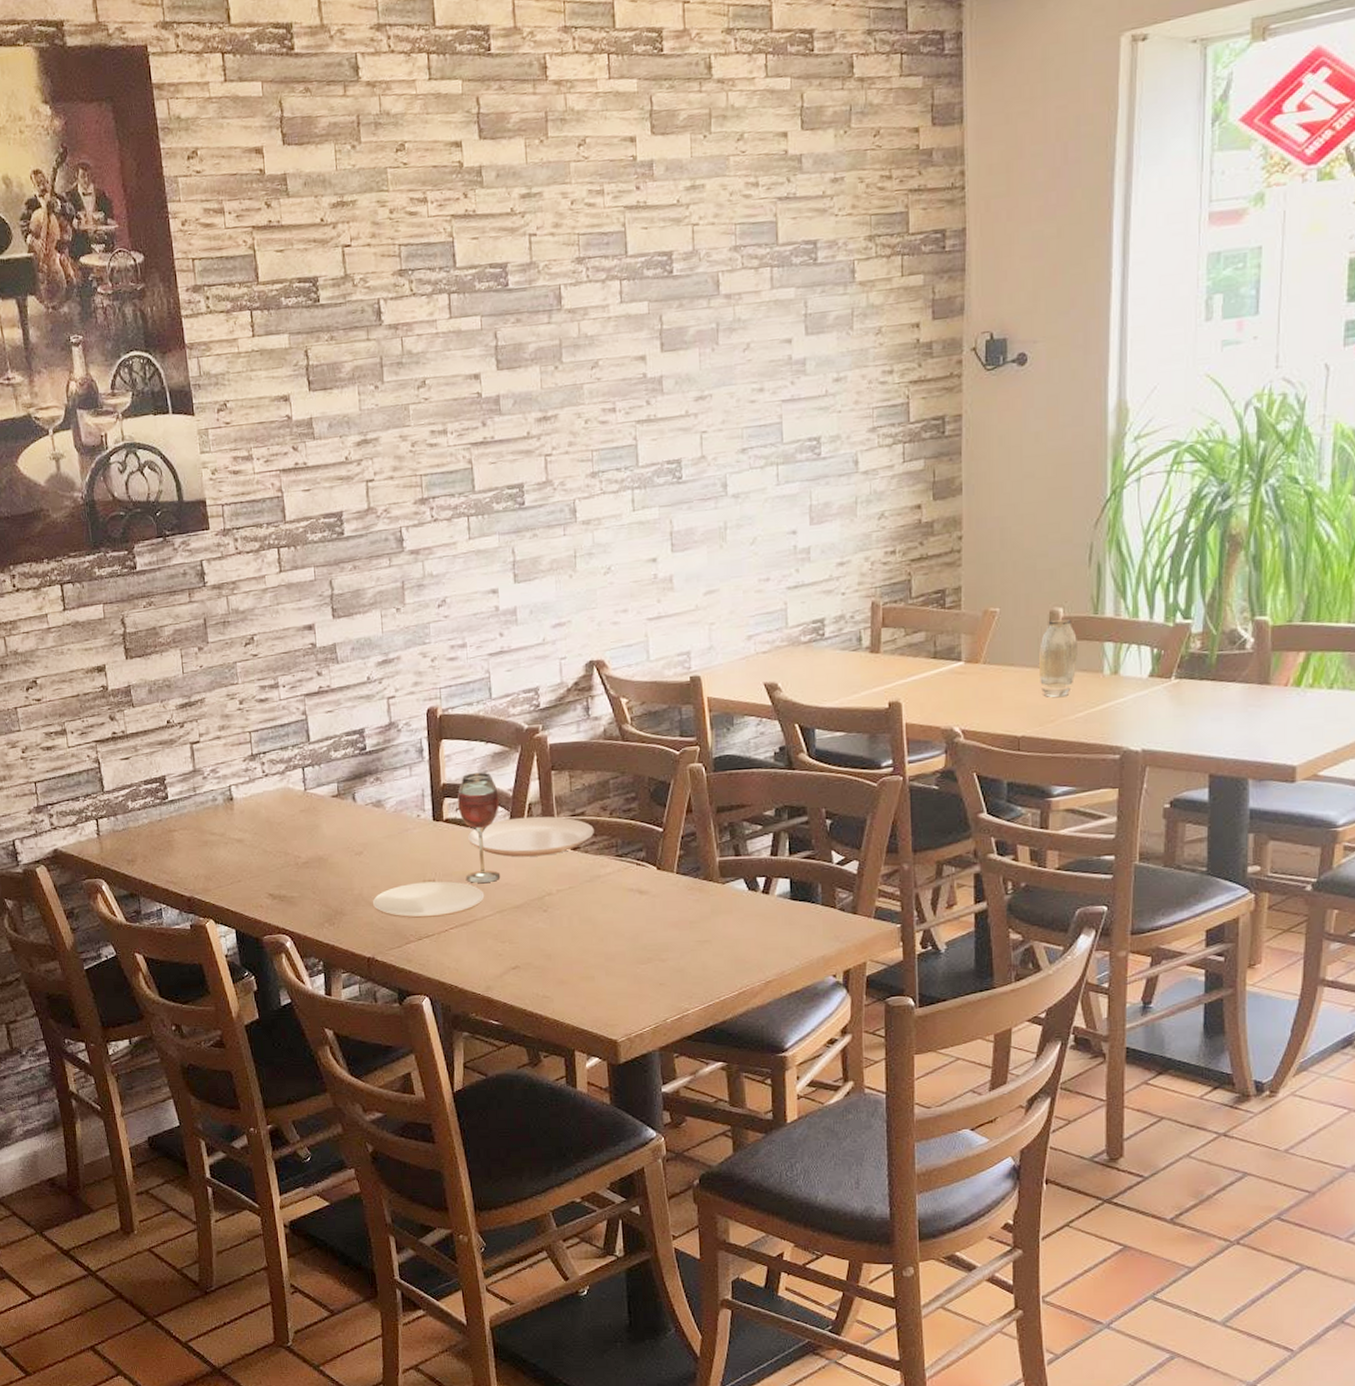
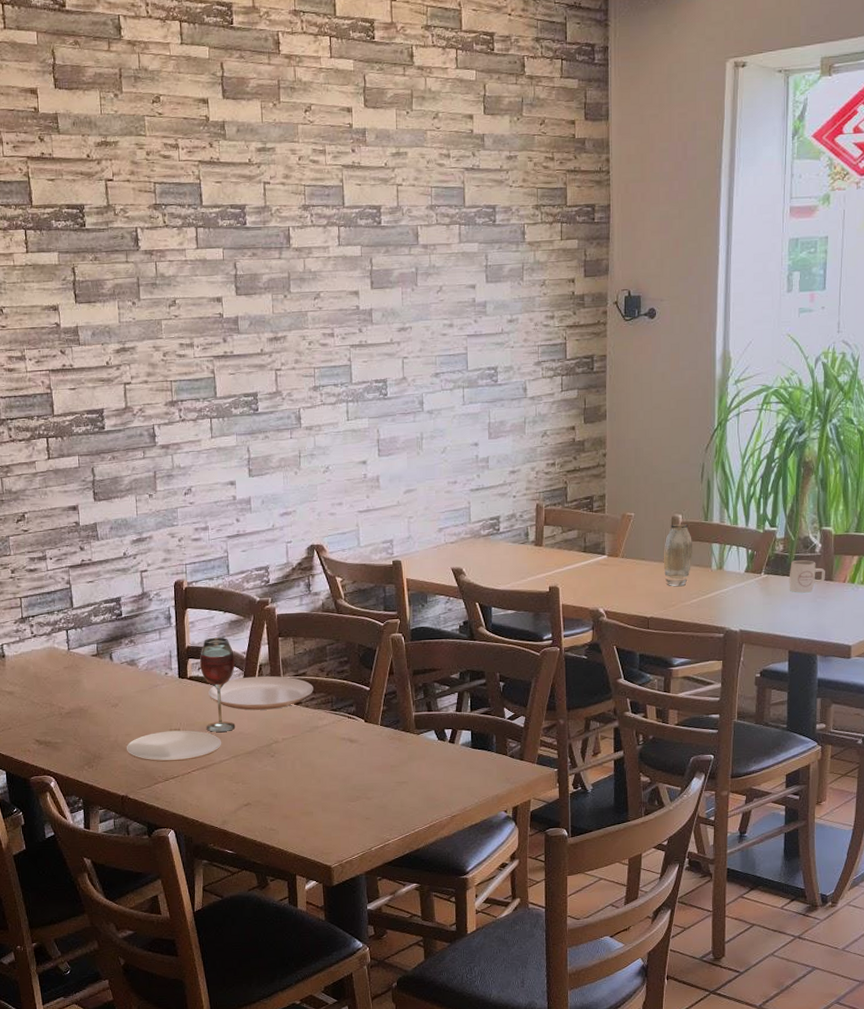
mug: none [1209,659,1261,702] -> present [789,560,826,594]

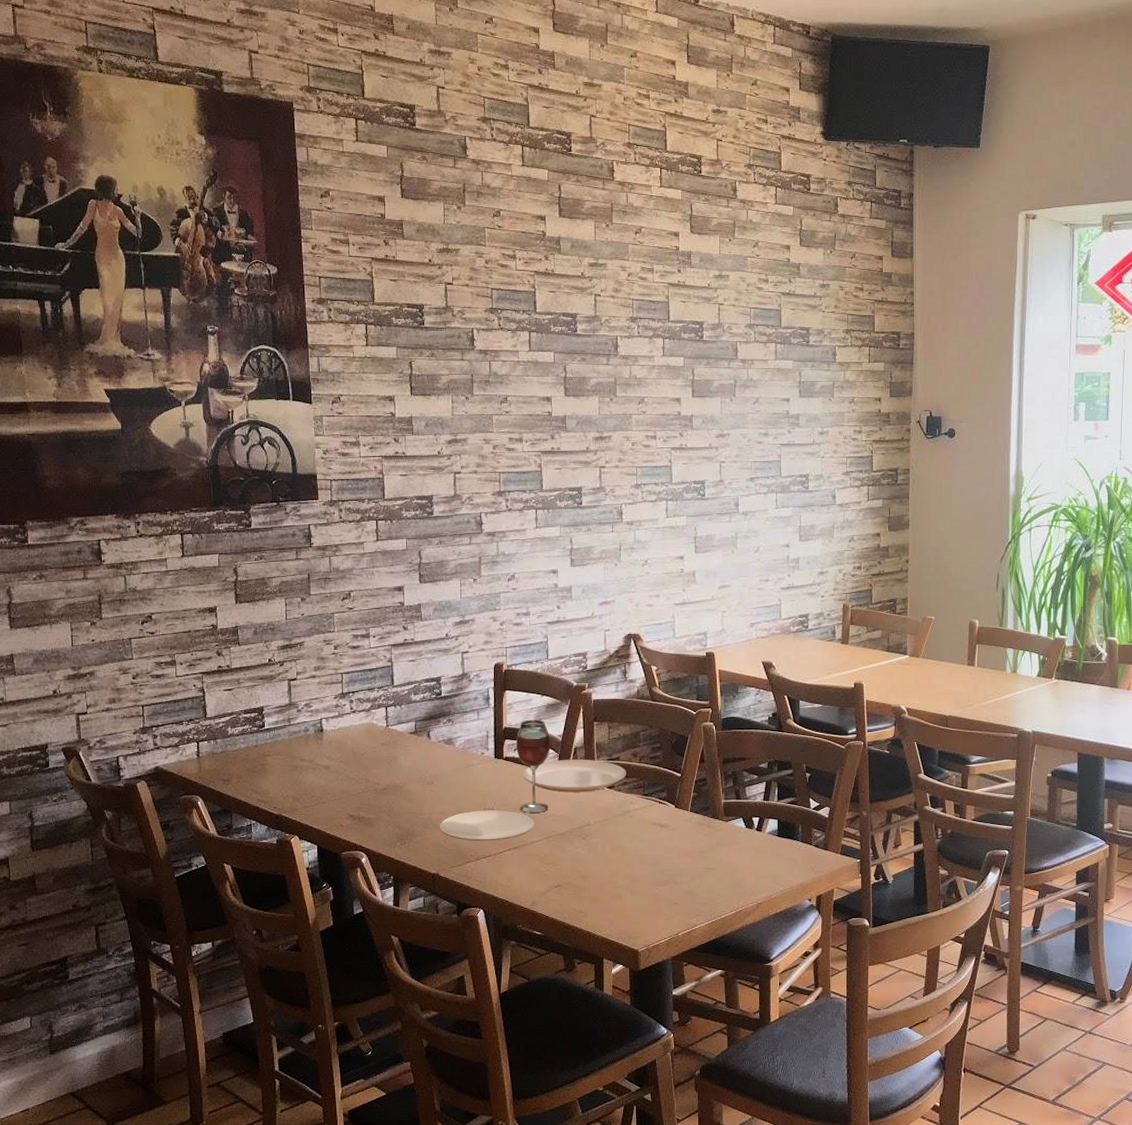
vase: present [663,523,692,586] -> none [961,628,988,687]
mug: present [789,560,826,594] -> none [1077,667,1112,699]

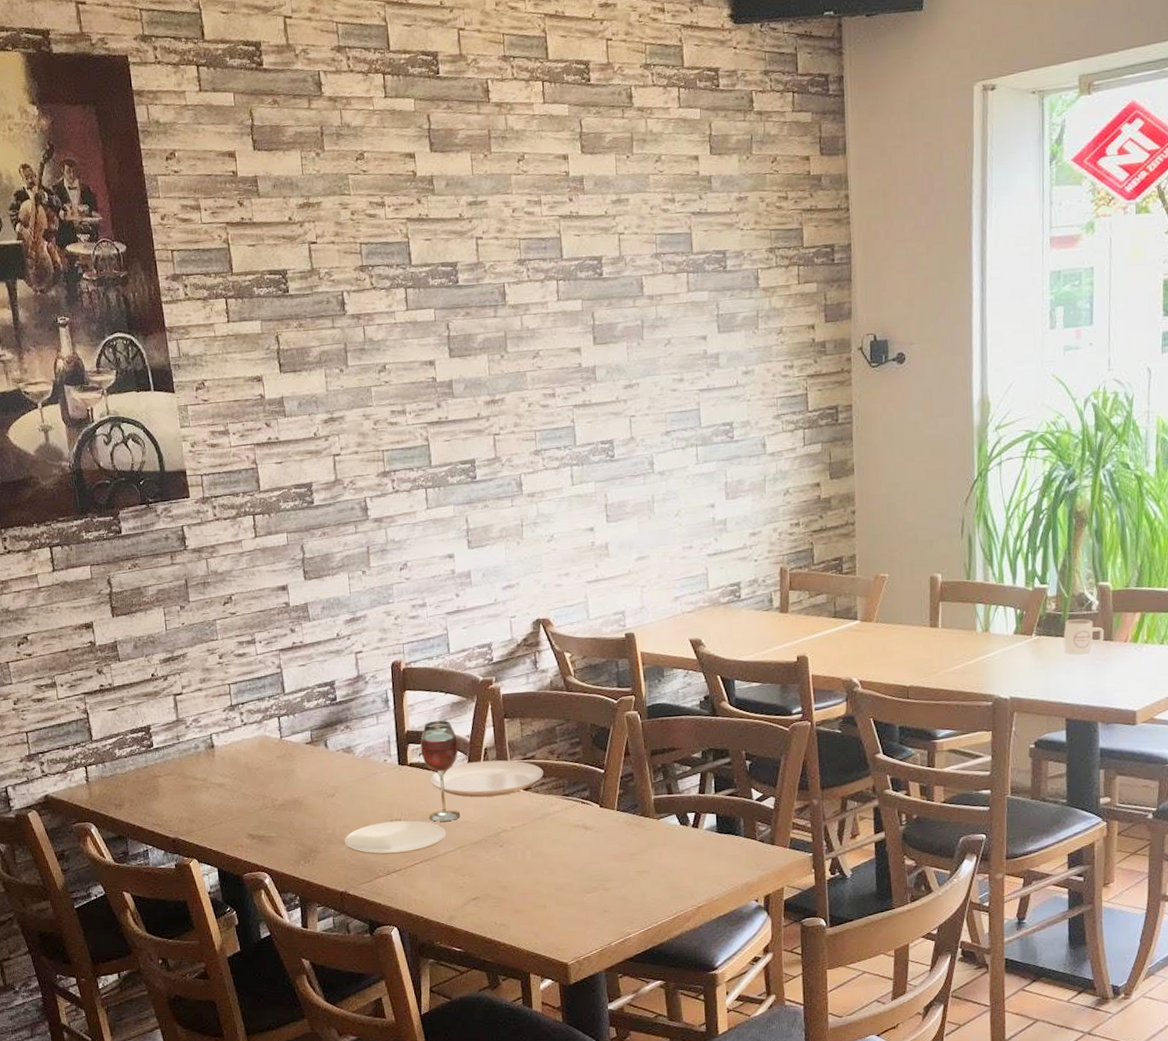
mug: none [1077,667,1112,699] -> present [1063,619,1105,656]

